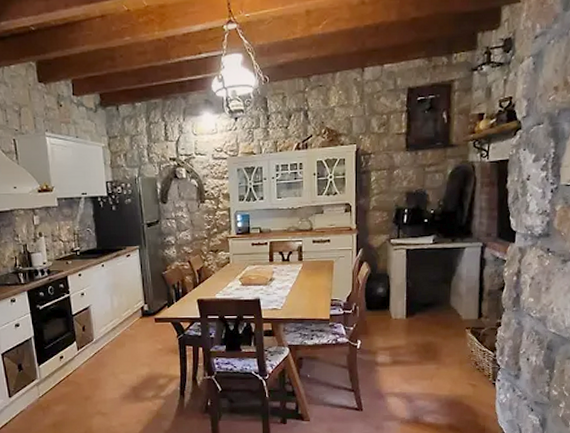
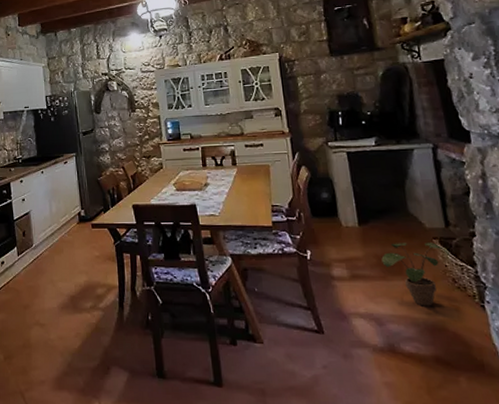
potted plant: none [420,332,478,385] -> present [381,242,451,306]

